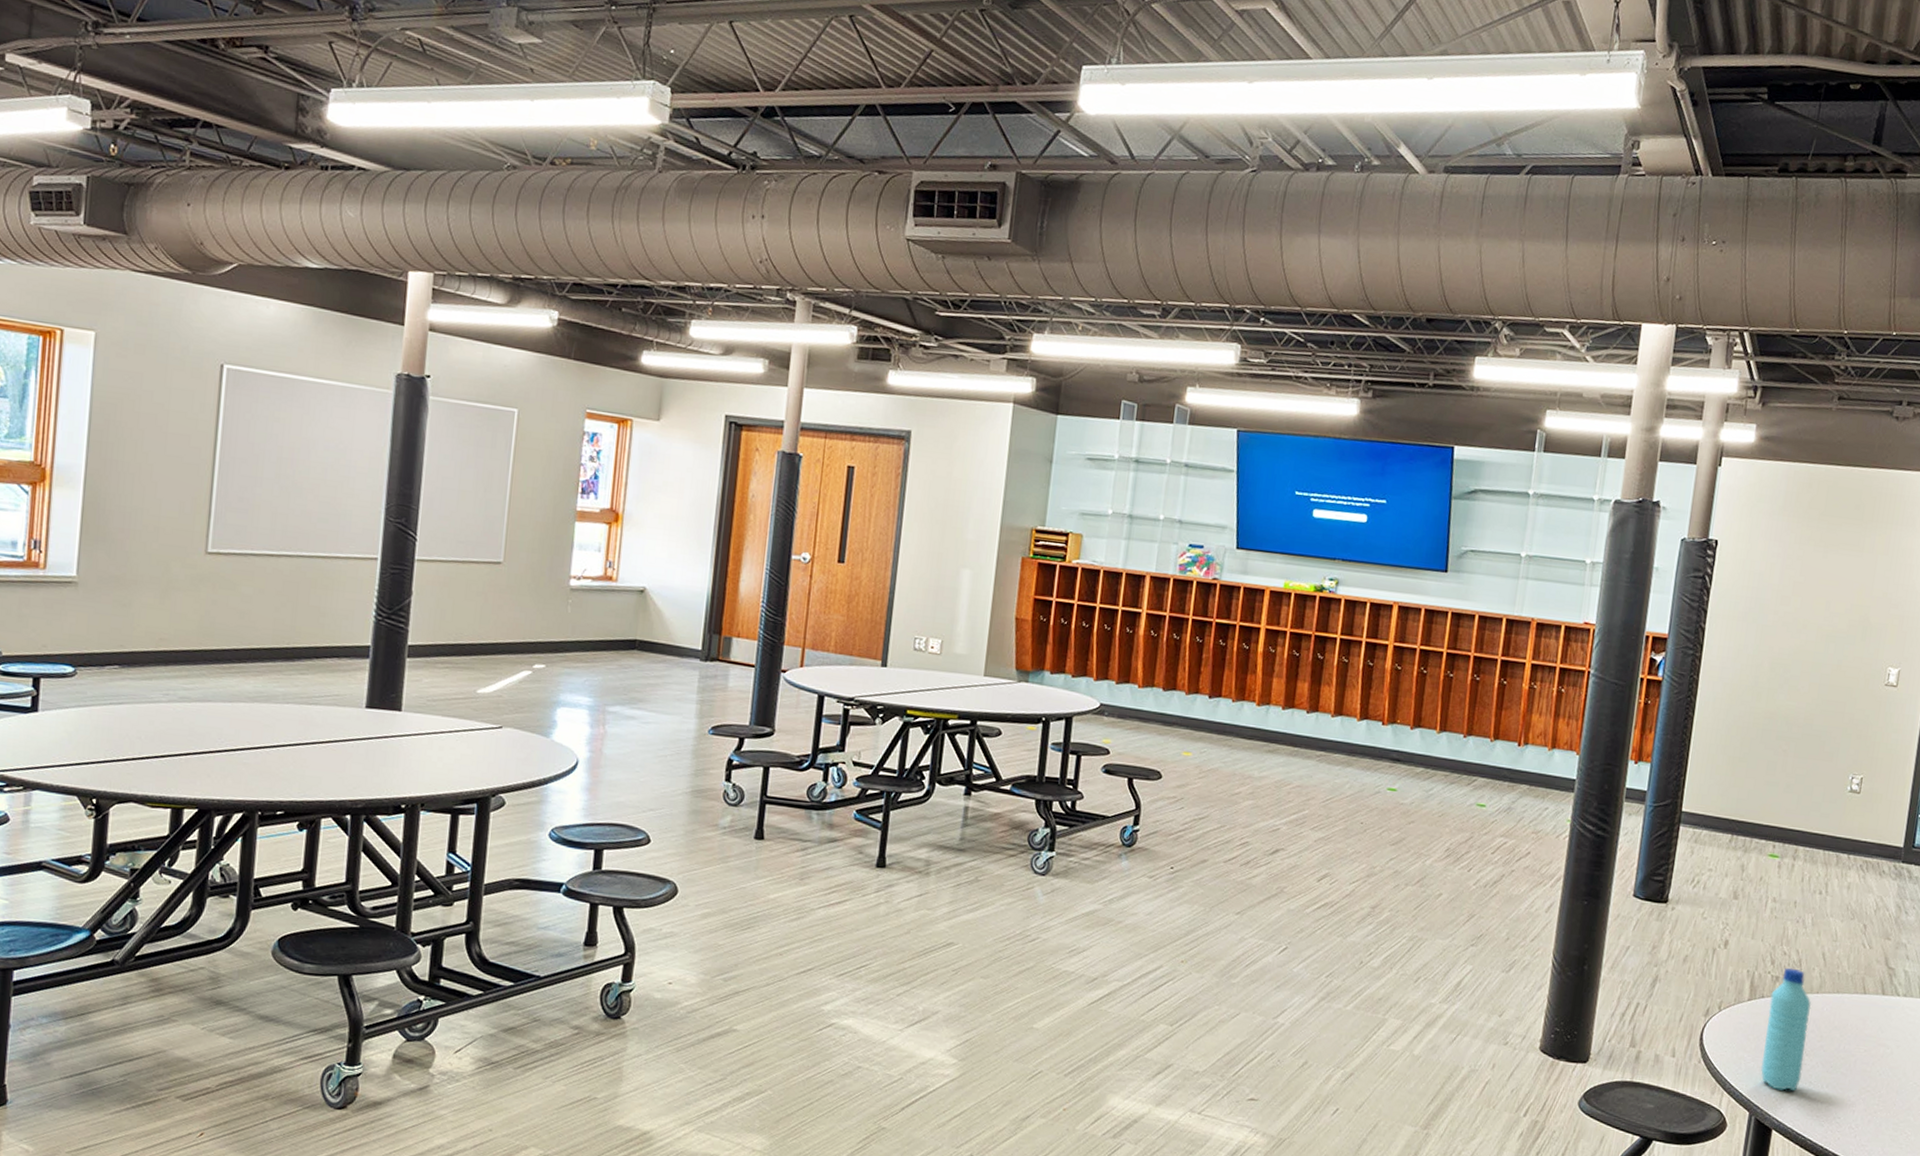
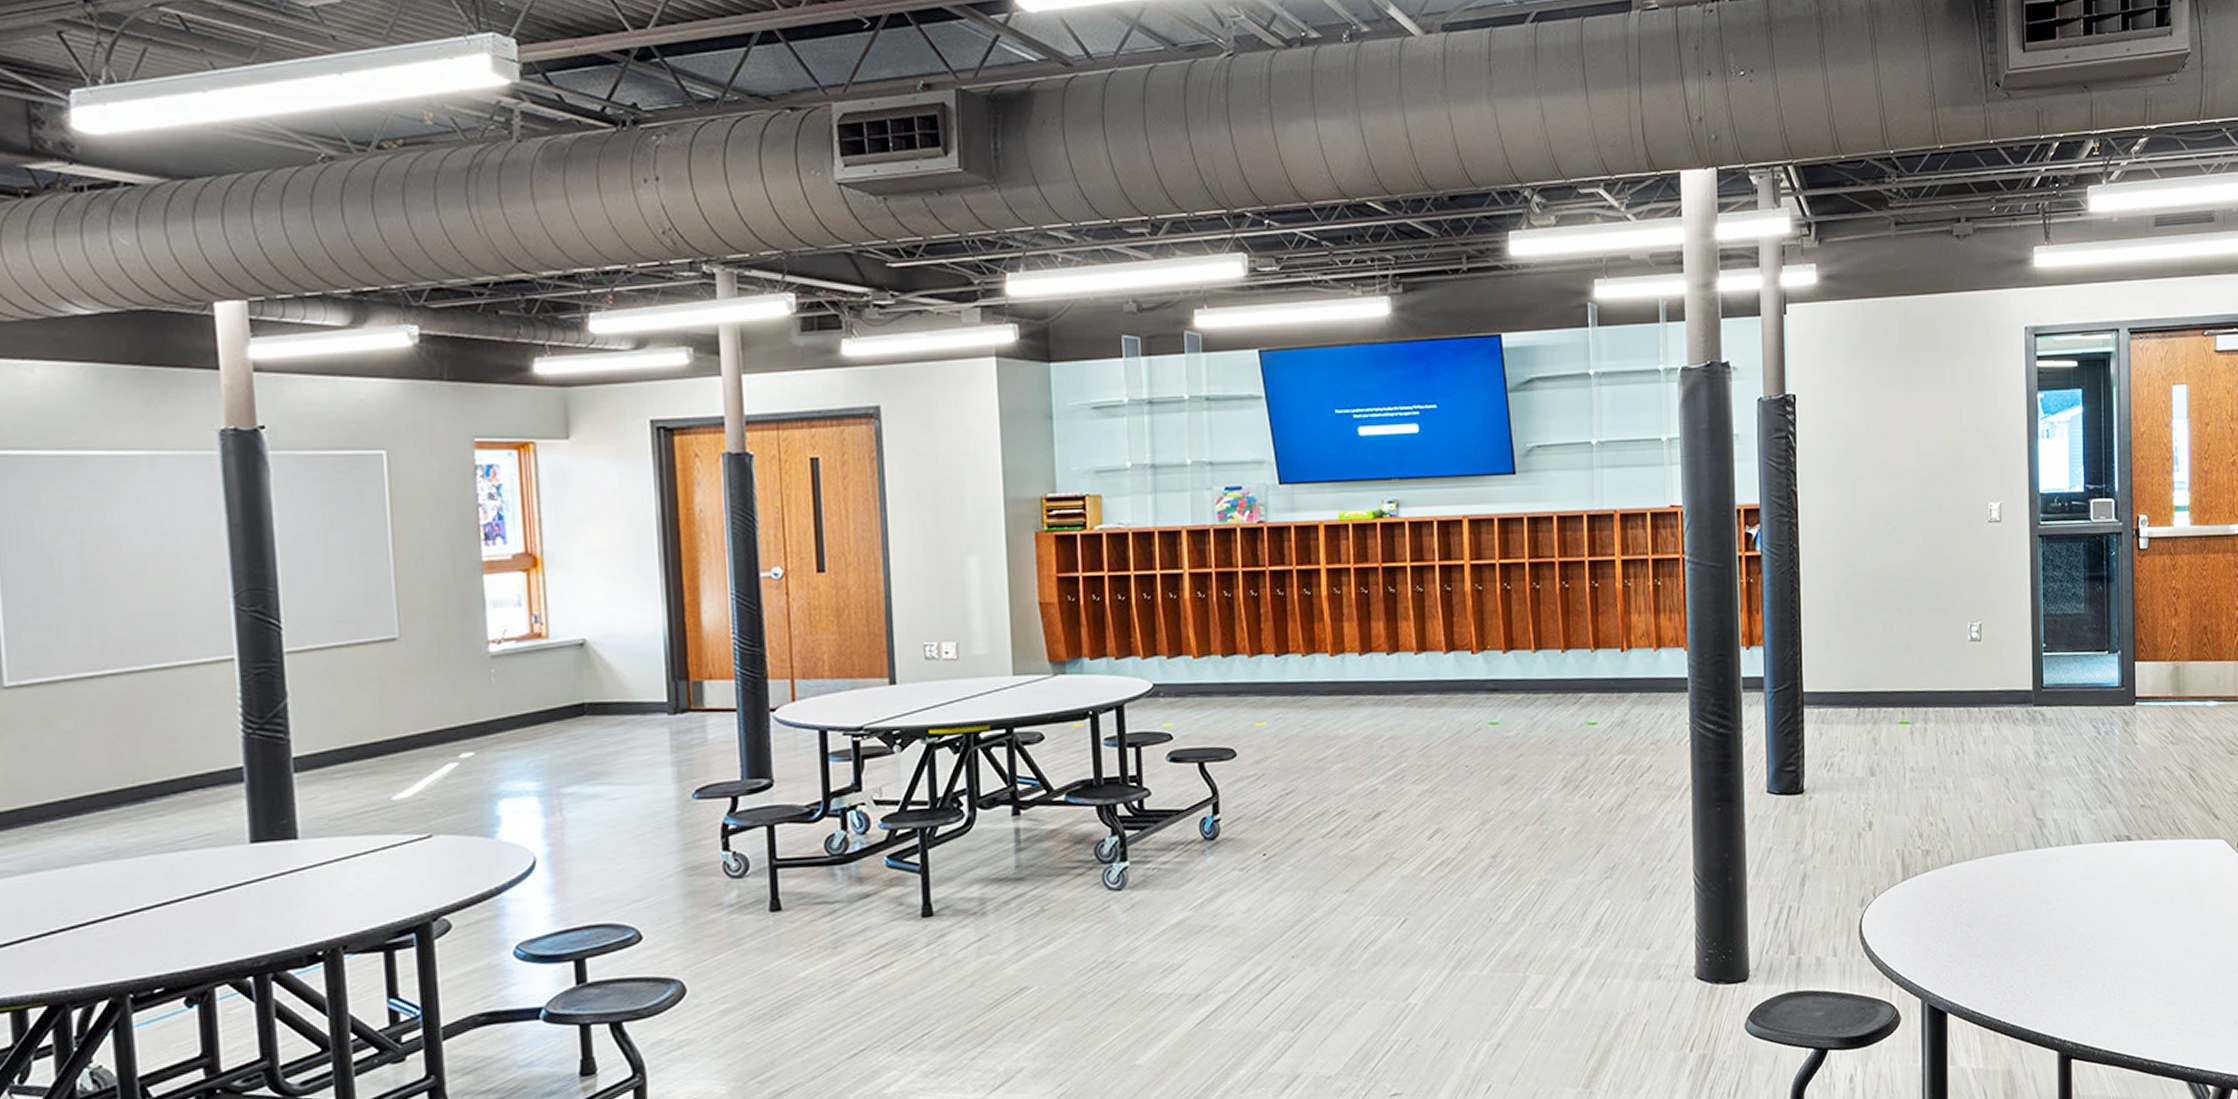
water bottle: present [1760,967,1812,1092] -> none [1924,838,1968,970]

